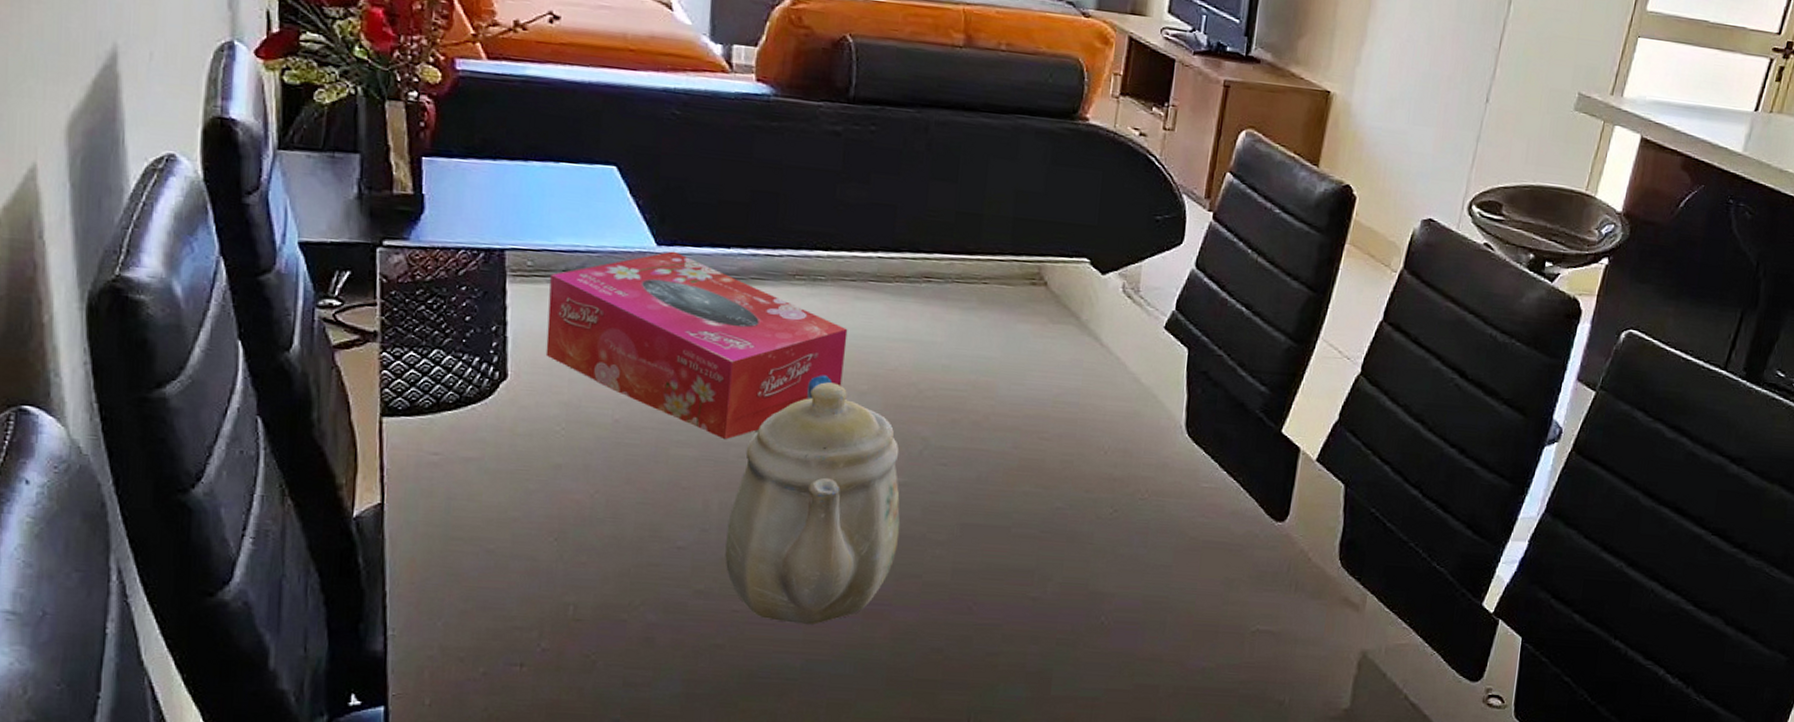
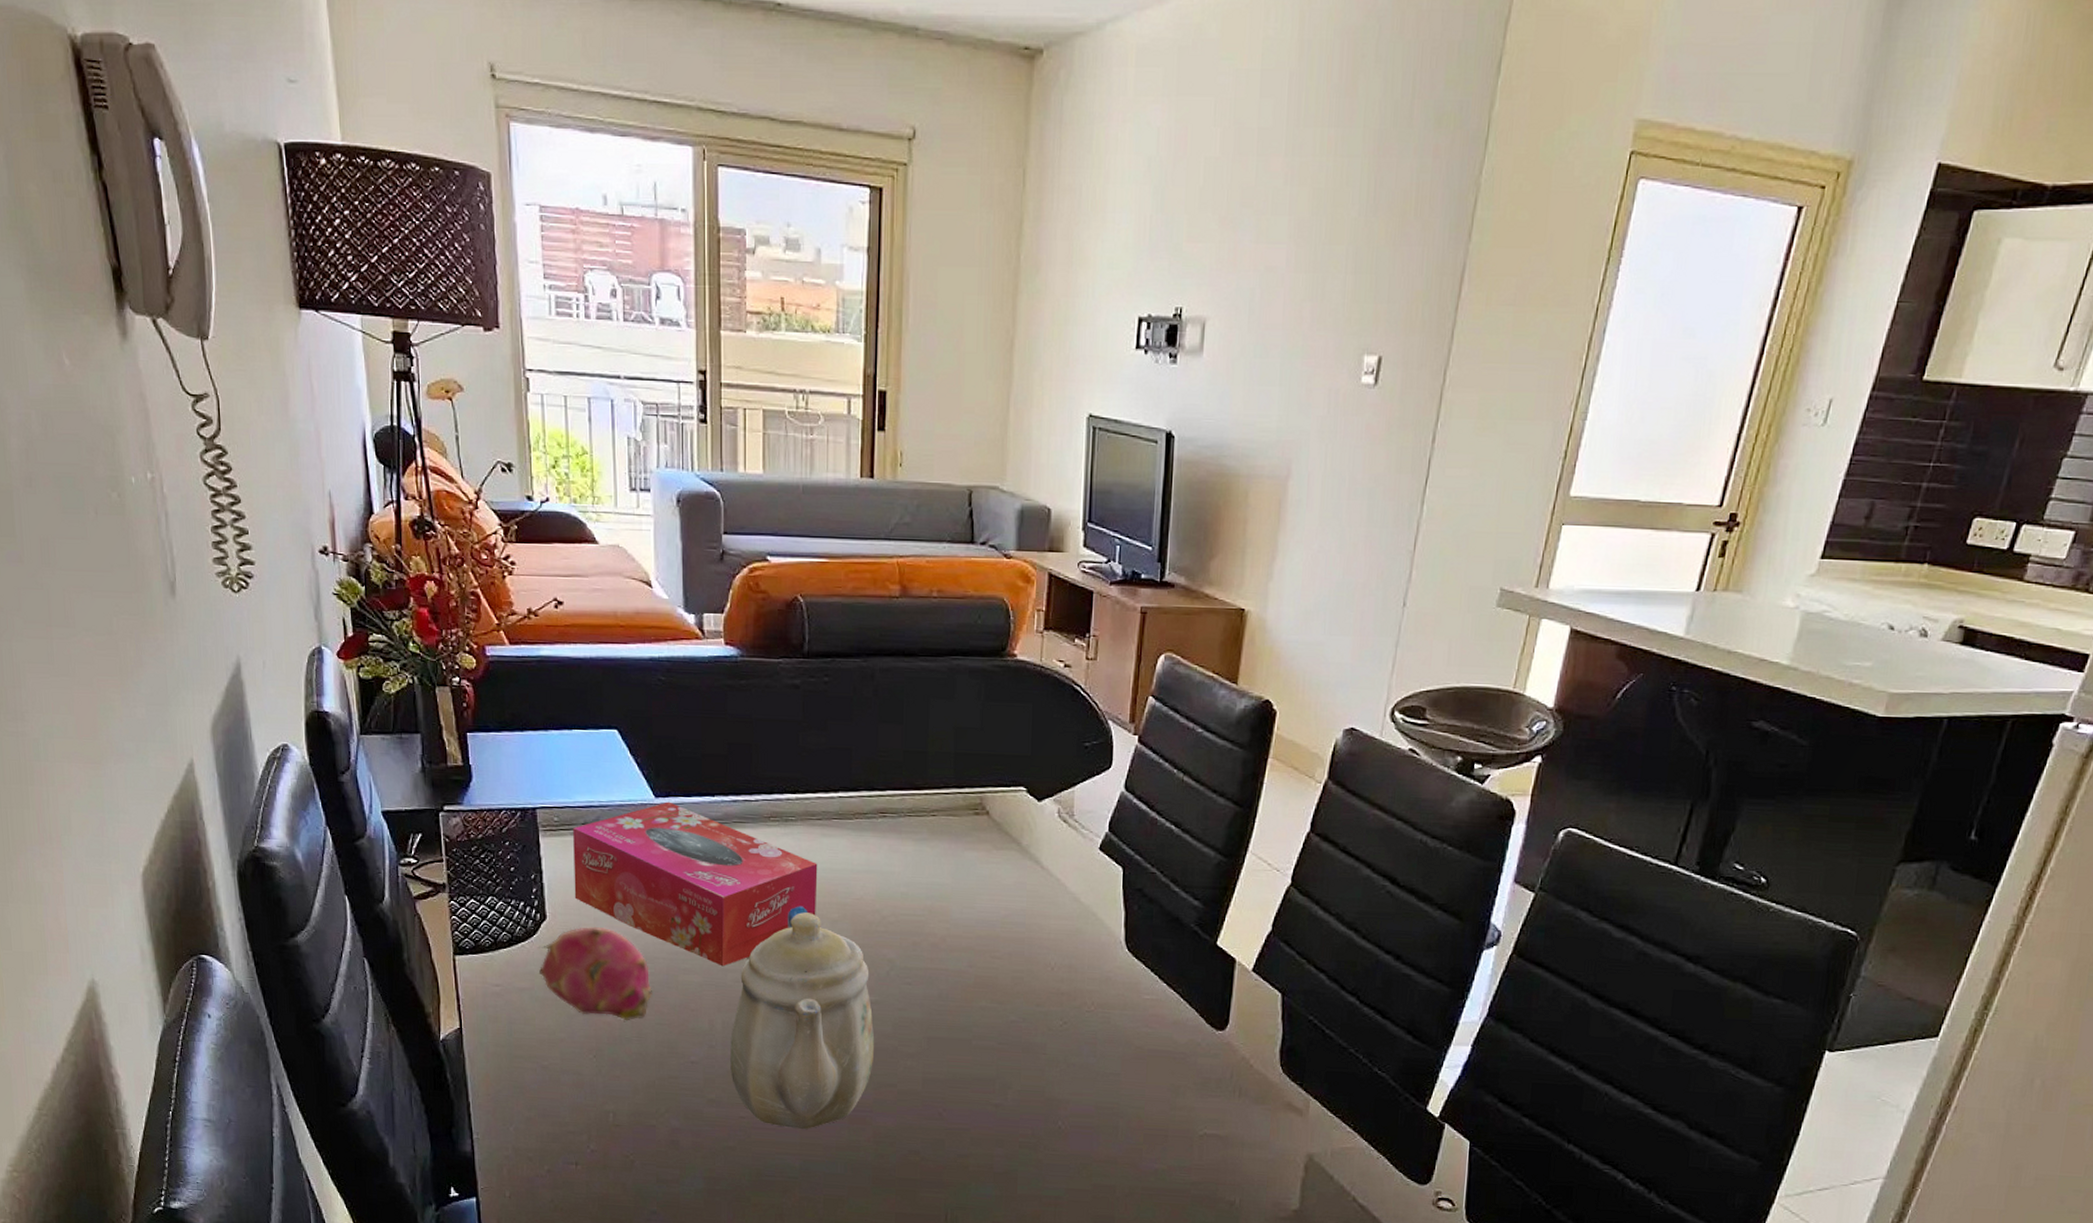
fruit: none [493,388,637,499] -> present [538,926,653,1021]

